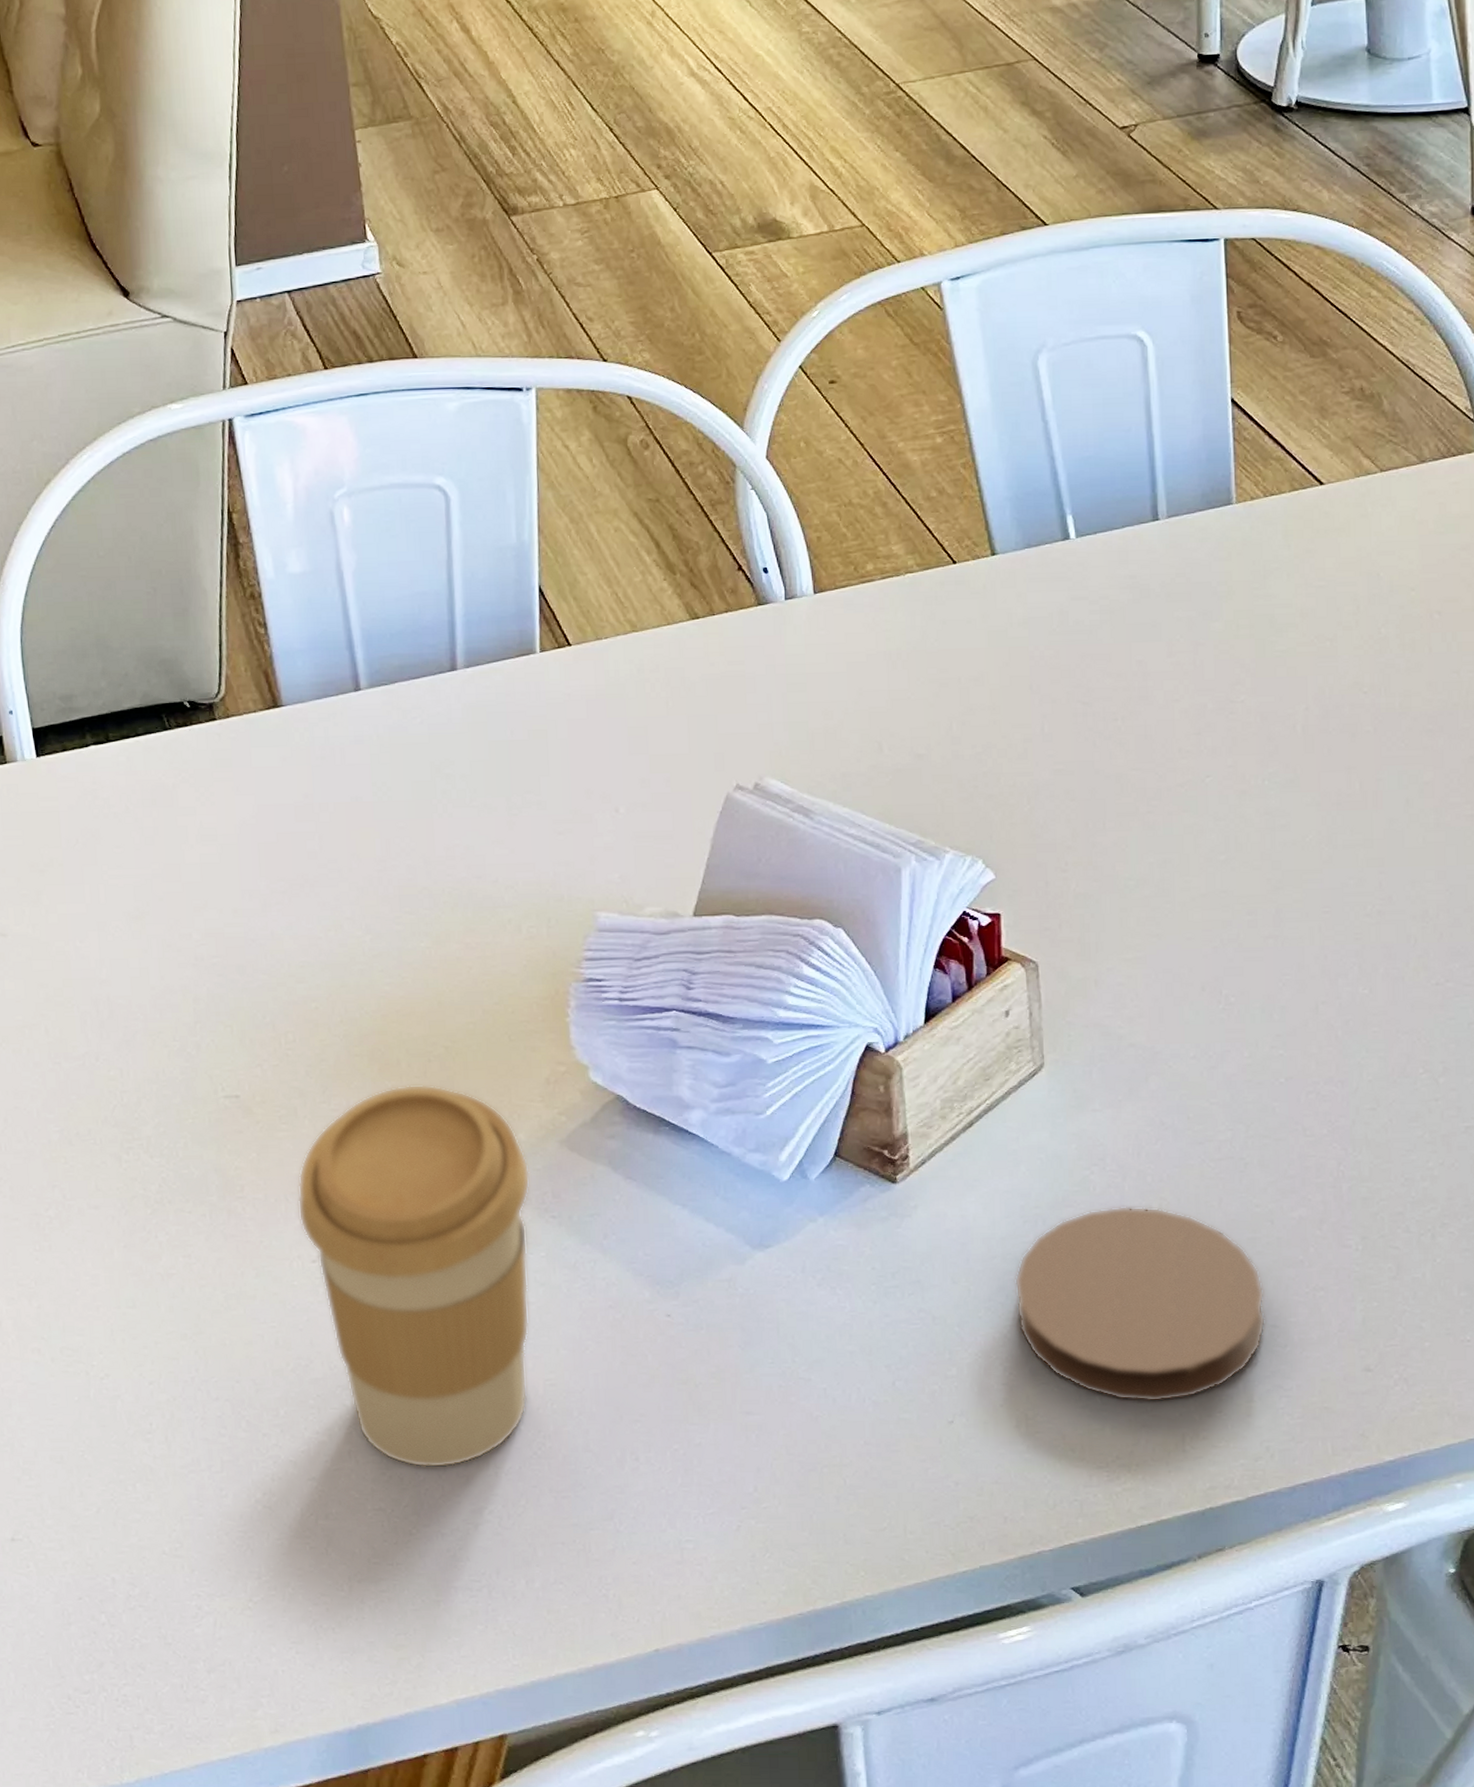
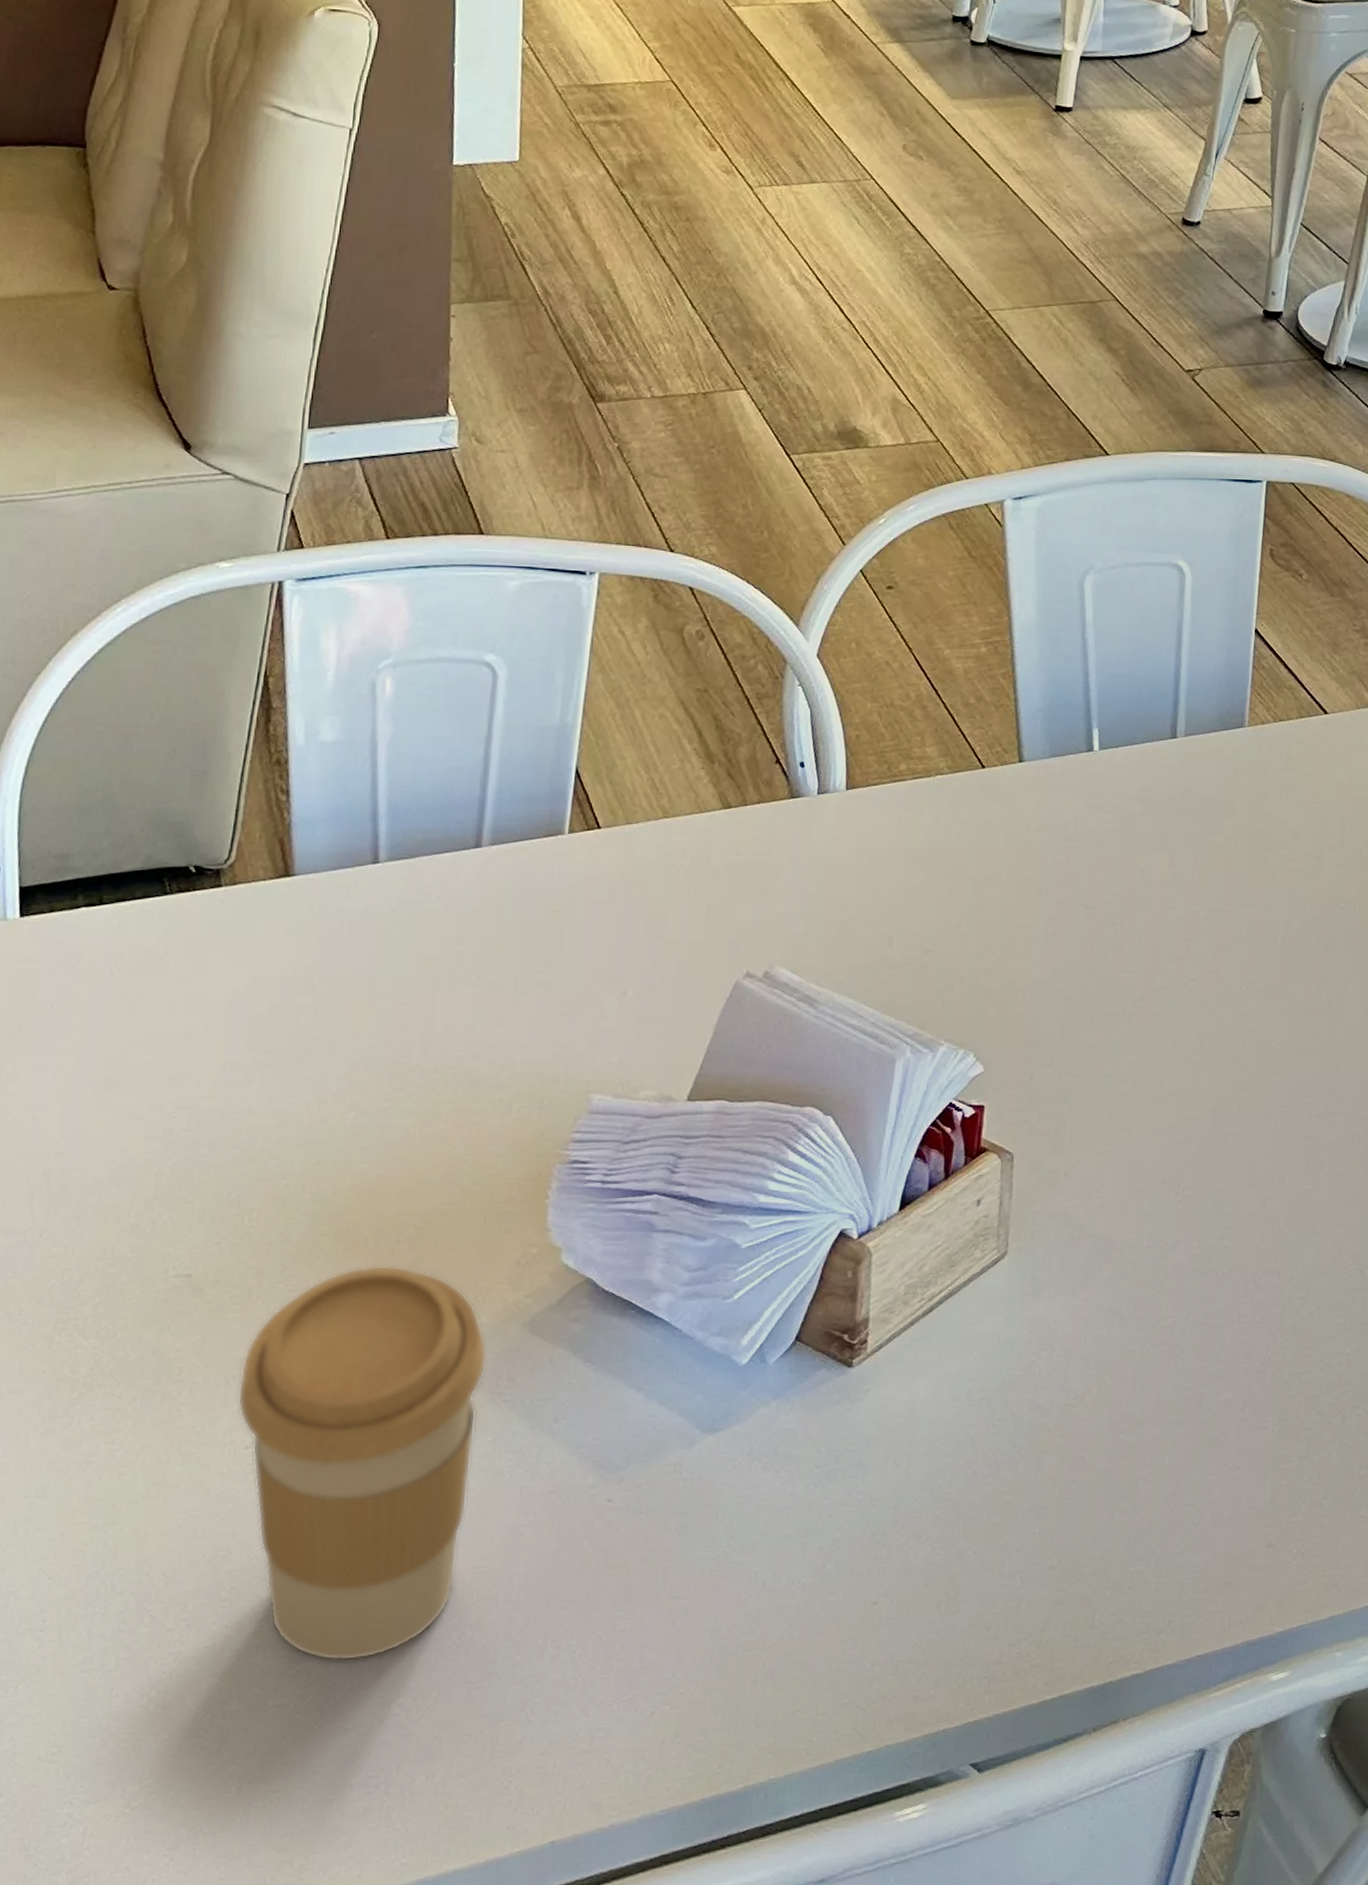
coaster: present [1014,1206,1266,1402] -> none [951,1389,1185,1580]

